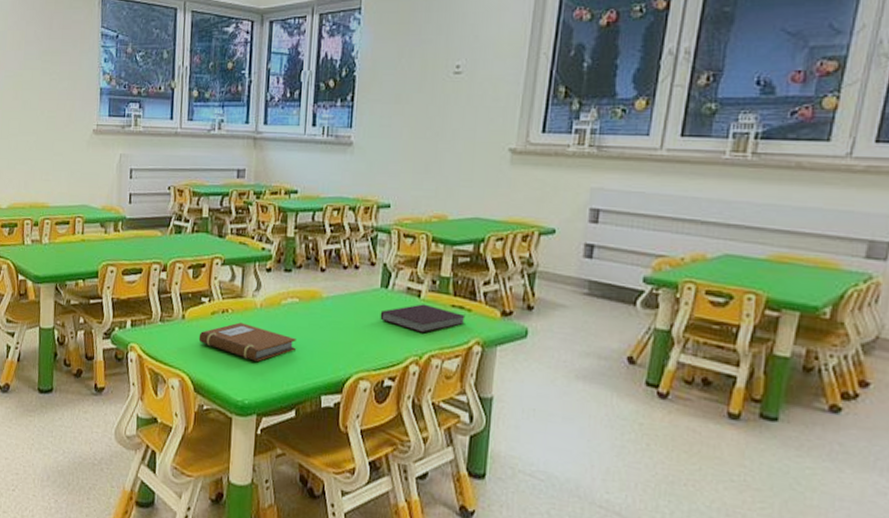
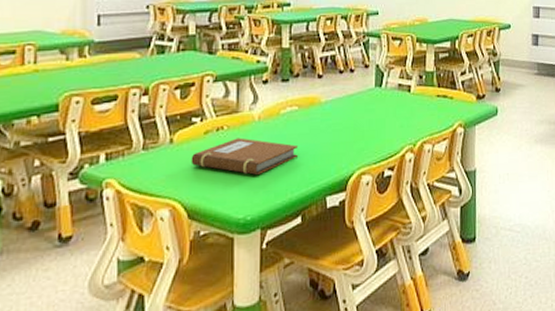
notebook: present [380,304,466,333] -> none [376,97,449,123]

